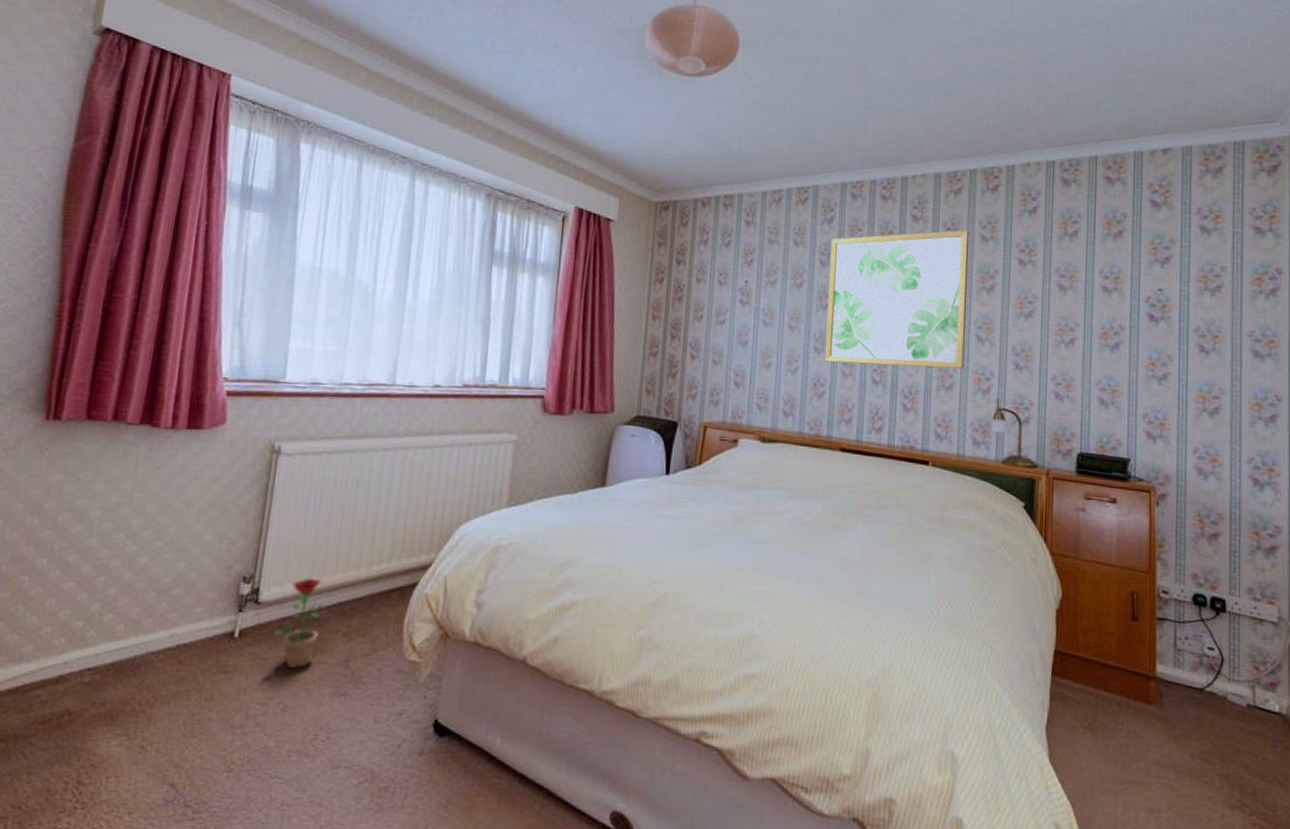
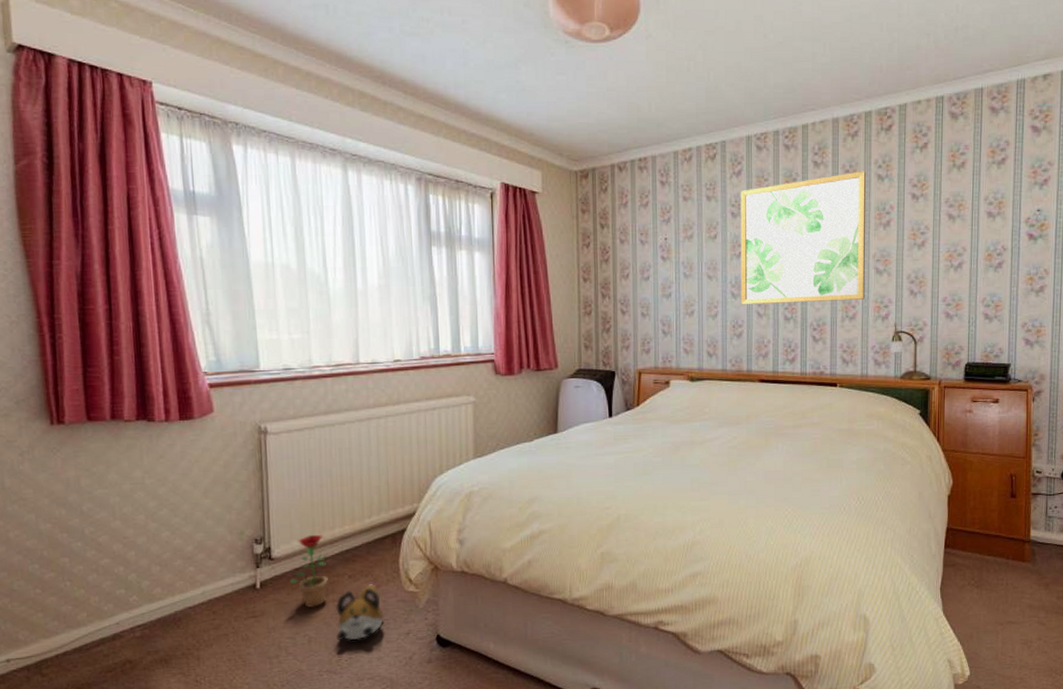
plush toy: none [316,646,376,715] -> present [336,584,384,640]

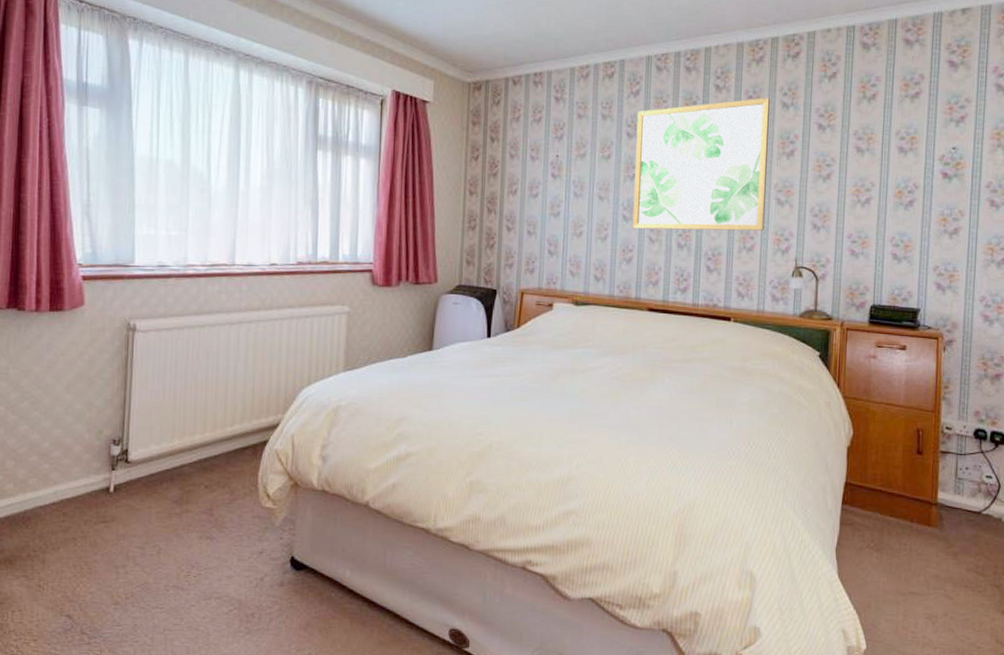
decorative plant: present [290,534,328,609] -> none [145,439,186,518]
plush toy: present [336,584,384,640] -> none [187,497,238,555]

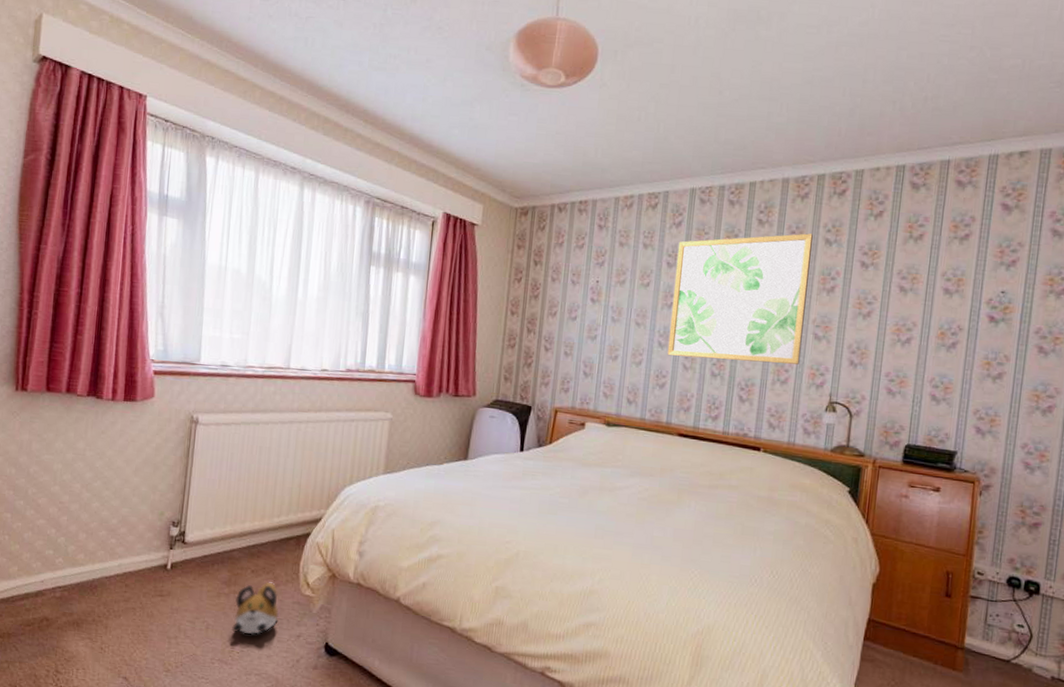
plush toy: none [187,497,238,555] -> present [232,581,279,635]

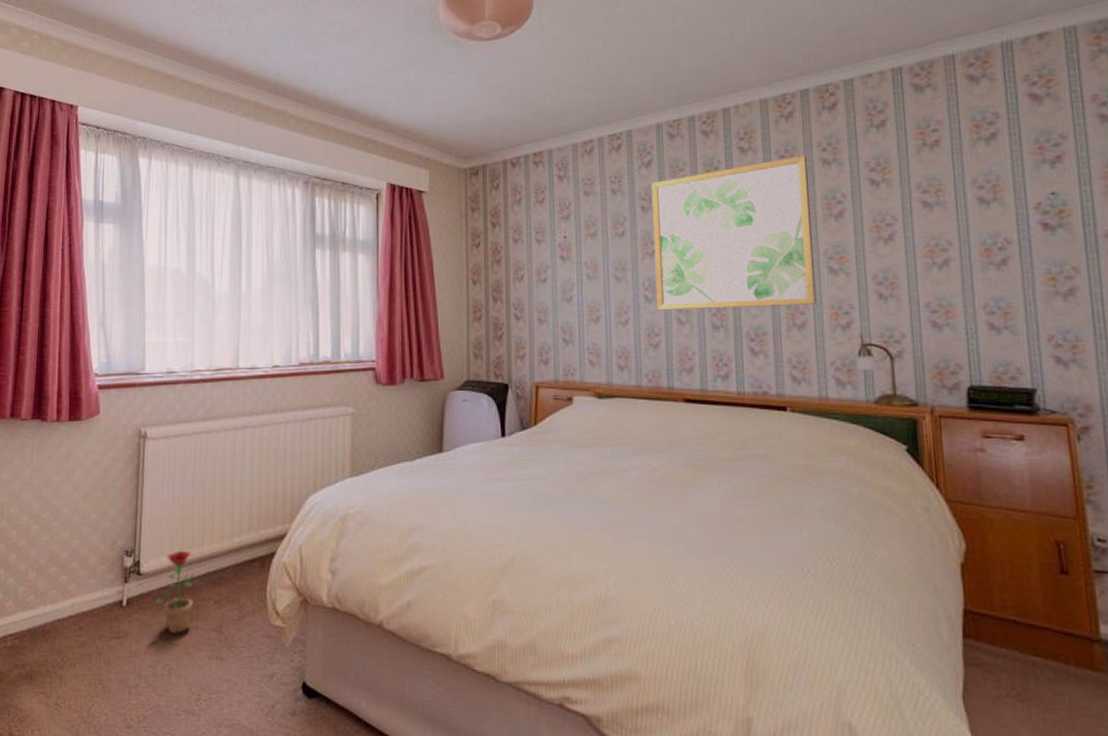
decorative plant: none [198,525,236,597] -> present [156,550,195,635]
plush toy: present [232,581,279,635] -> none [197,613,247,677]

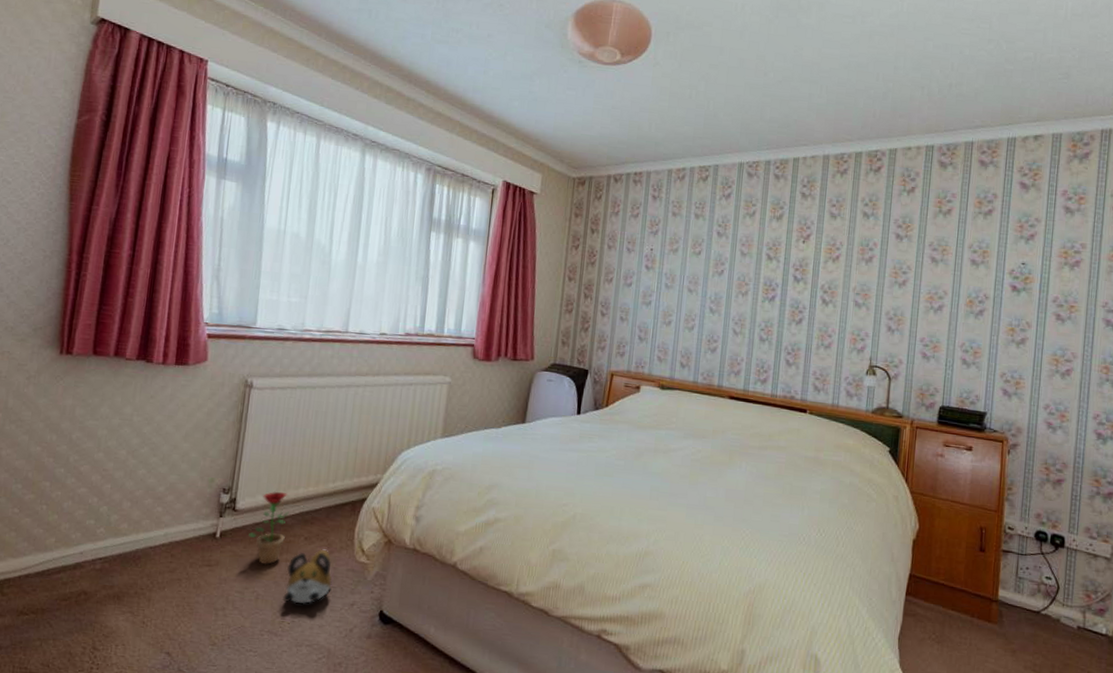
plush toy: none [197,613,247,677] -> present [283,549,332,604]
wall art: present [651,155,816,311] -> none [718,206,852,330]

